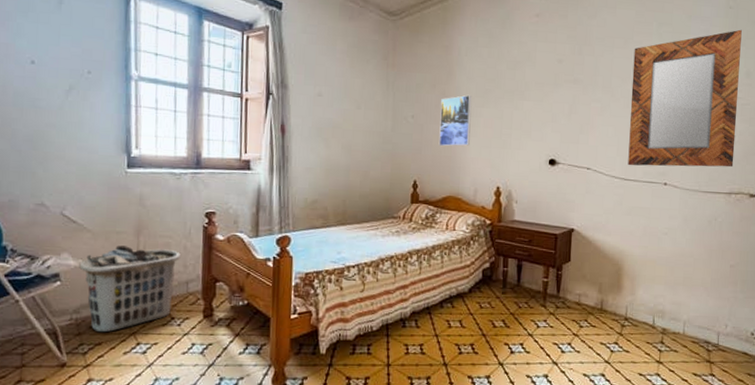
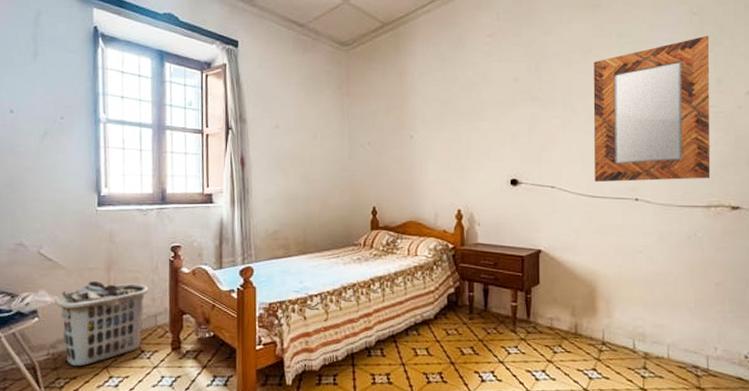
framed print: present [438,94,472,147] -> none [396,118,428,172]

